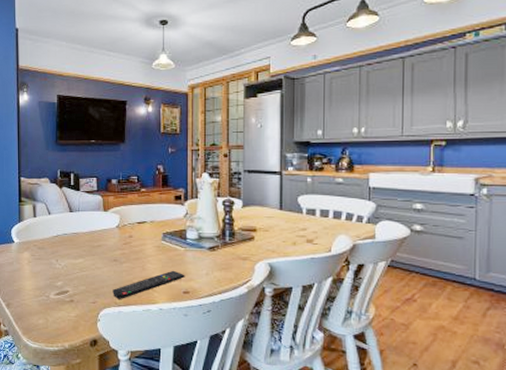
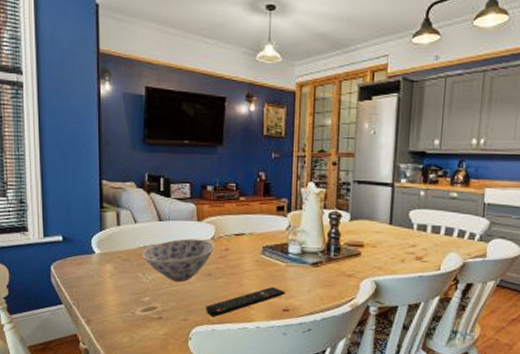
bowl: none [56,227,119,268] -> present [143,238,215,283]

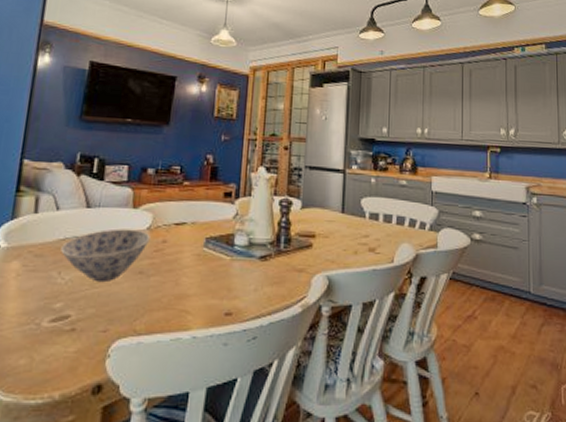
remote control: present [206,286,285,317] -> none [132,285,229,325]

